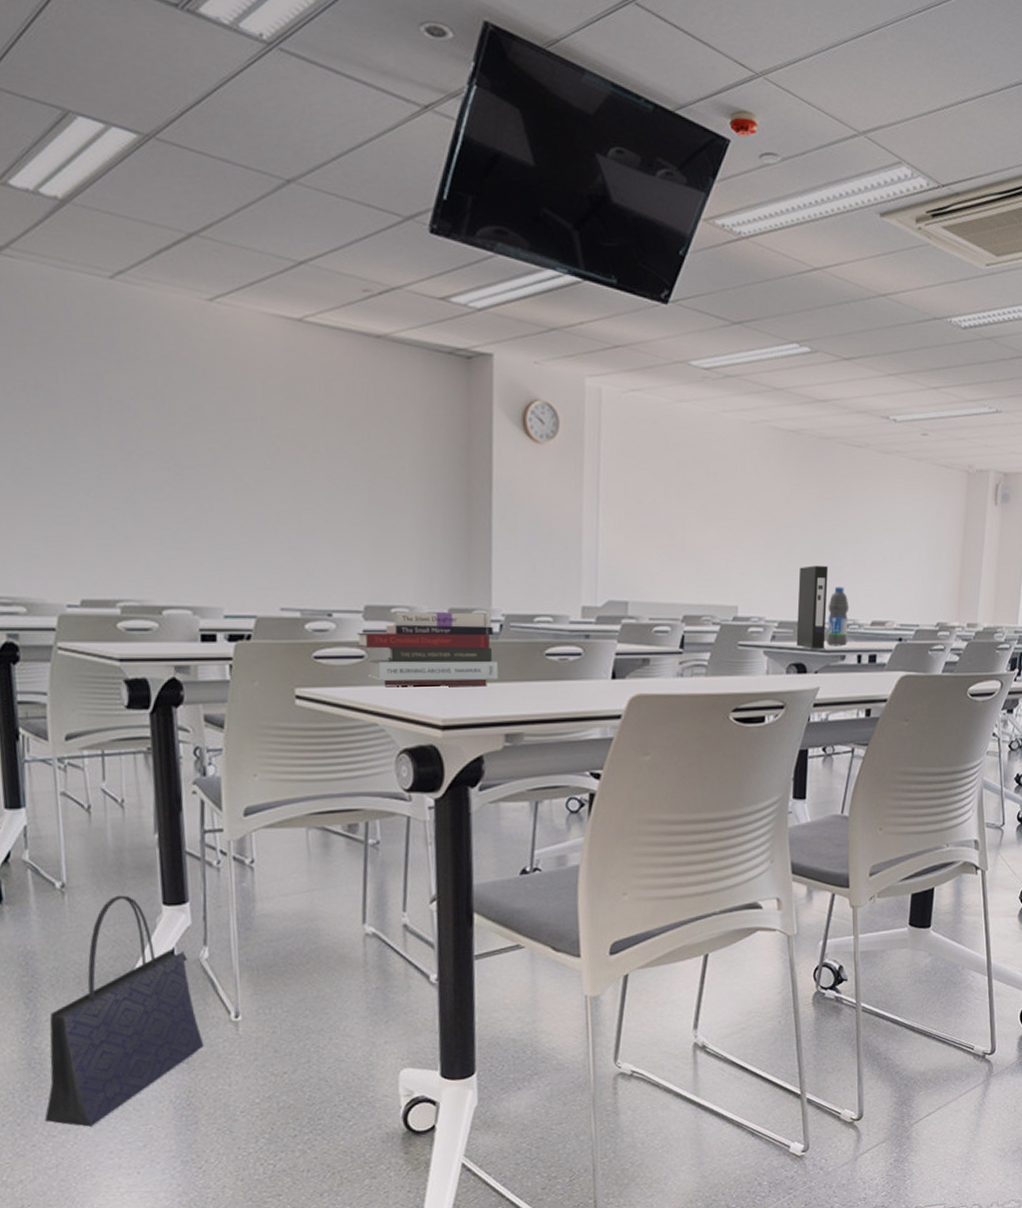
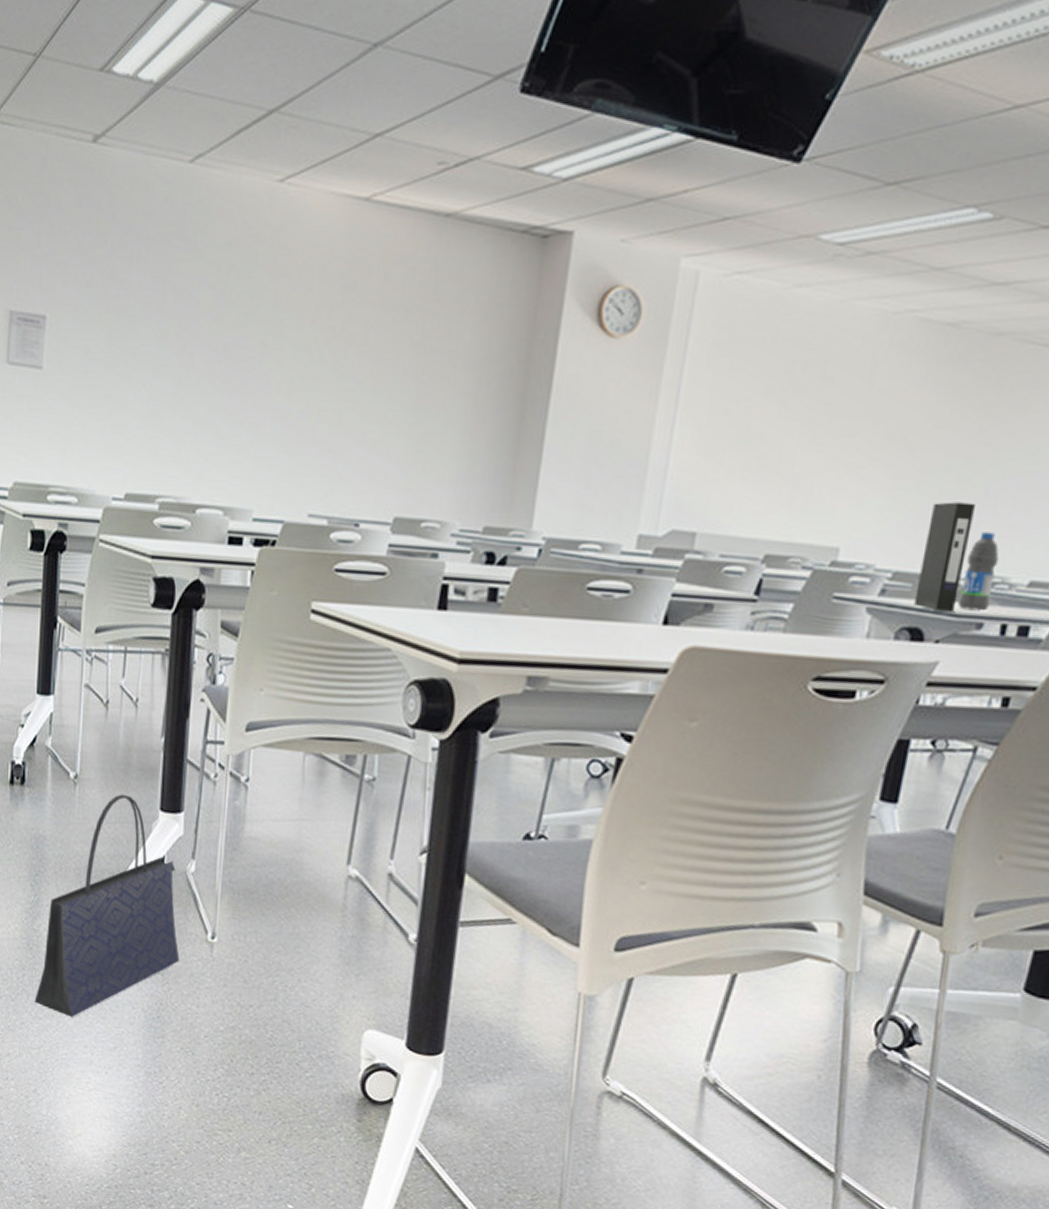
books: present [357,611,498,687] -> none [381,526,531,619]

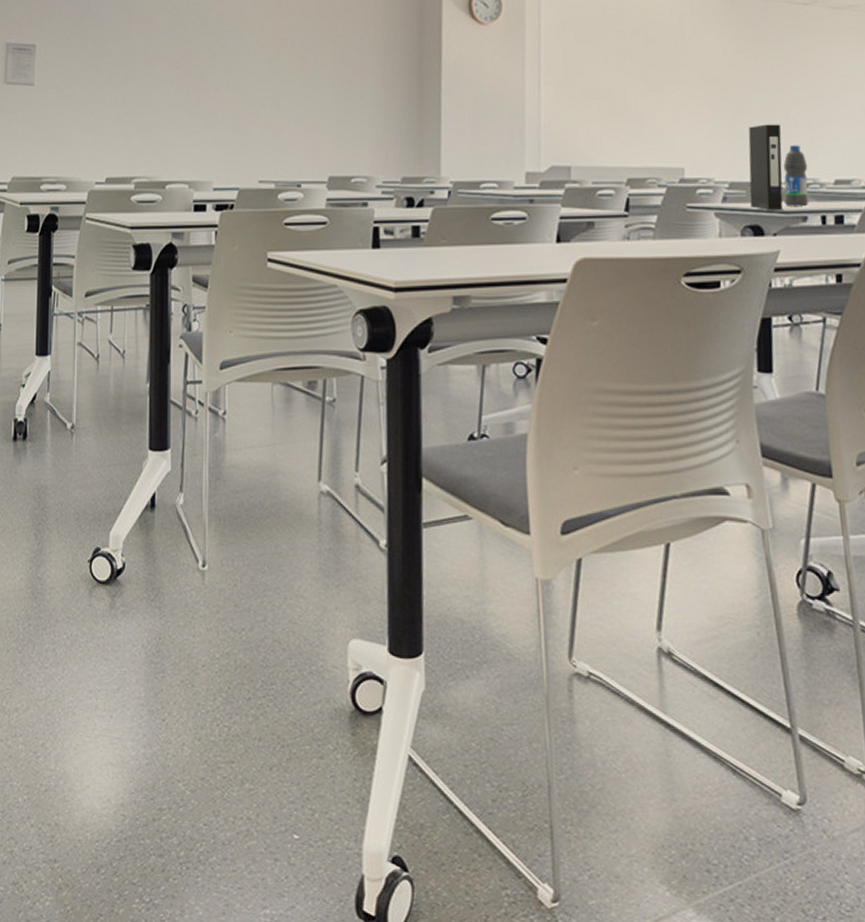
tote bag: present [34,794,180,1017] -> none [40,438,174,662]

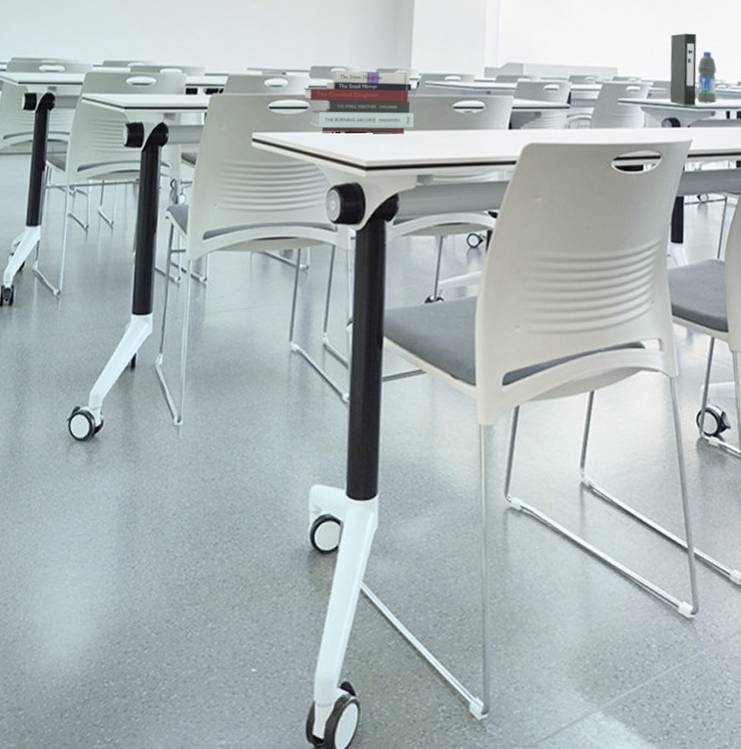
books: none [321,180,447,251] -> present [303,71,414,134]

